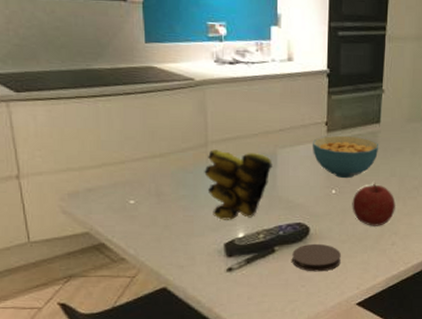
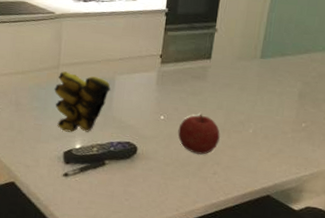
coaster: present [292,243,341,272] -> none [119,162,164,190]
cereal bowl: present [312,135,378,179] -> none [146,67,208,107]

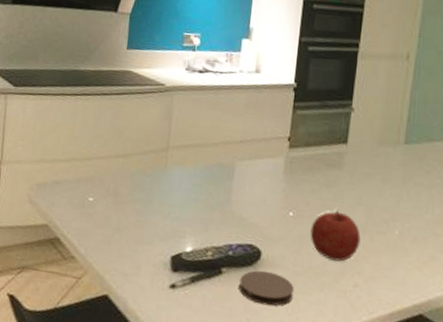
banana: present [54,71,111,132] -> none [161,155,230,231]
coaster: none [119,162,164,190] -> present [239,270,294,306]

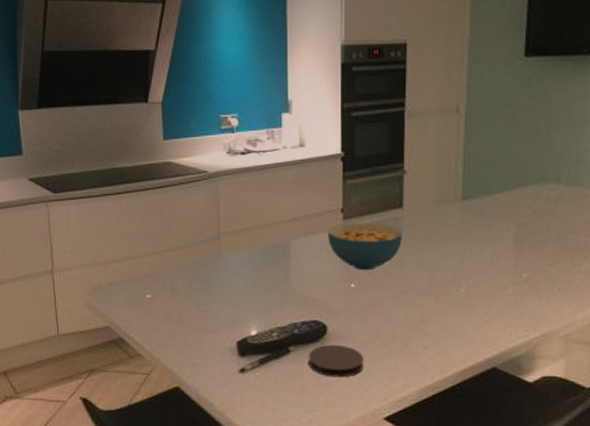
cereal bowl: none [272,152,344,202] -> present [327,222,402,271]
fruit: present [310,210,362,262] -> none [374,275,427,326]

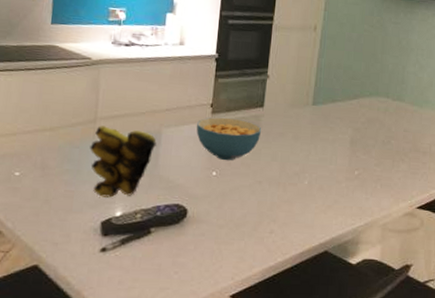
banana: none [217,242,286,316] -> present [90,126,157,198]
coaster: present [309,344,363,378] -> none [167,227,217,258]

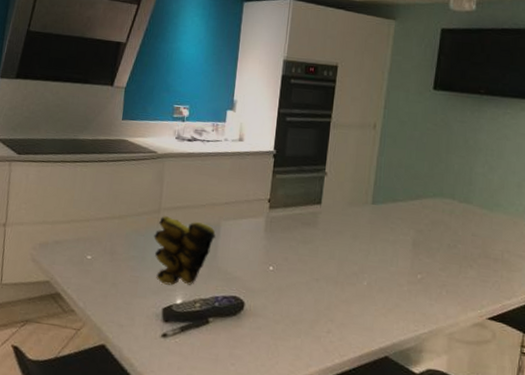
cereal bowl: present [196,117,261,161] -> none [254,212,318,257]

